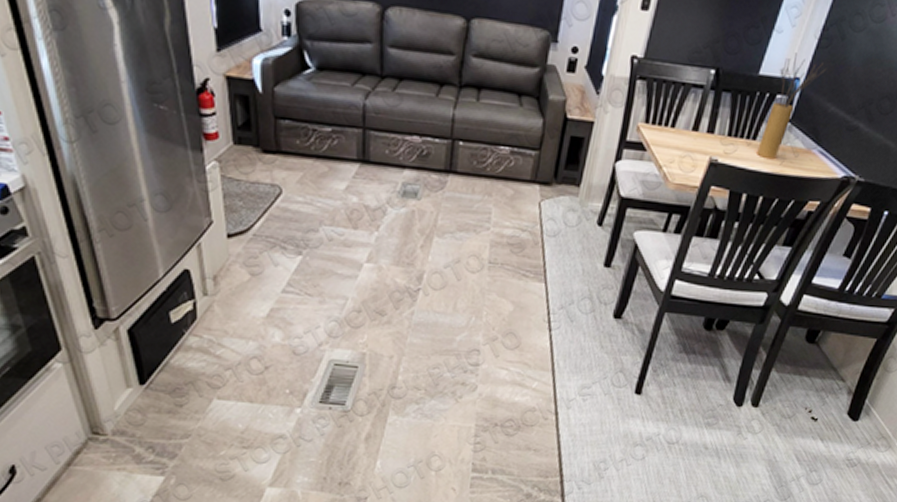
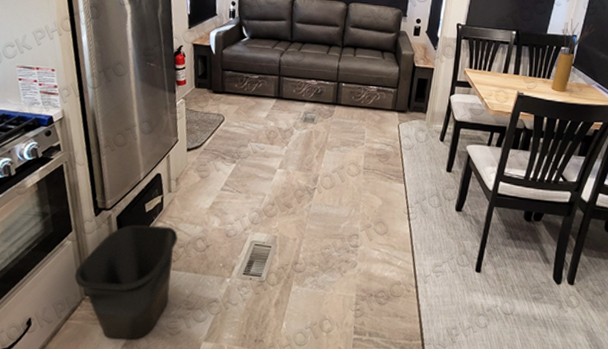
waste bin: none [73,339,222,489] -> present [74,224,178,341]

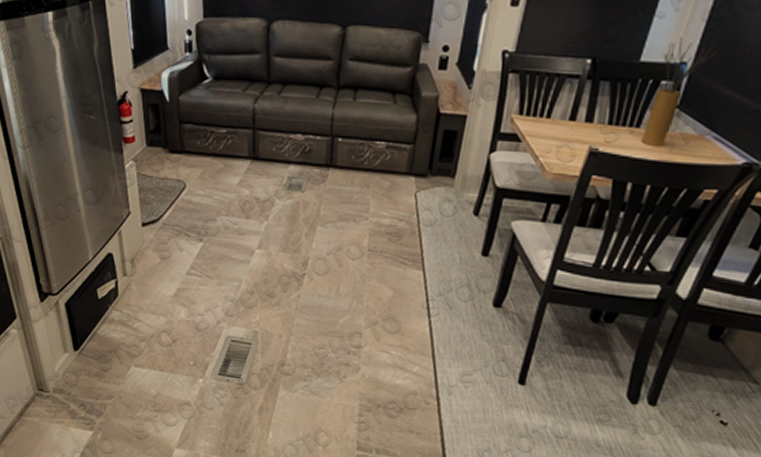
waste bin: present [74,224,178,341] -> none [25,312,138,442]

